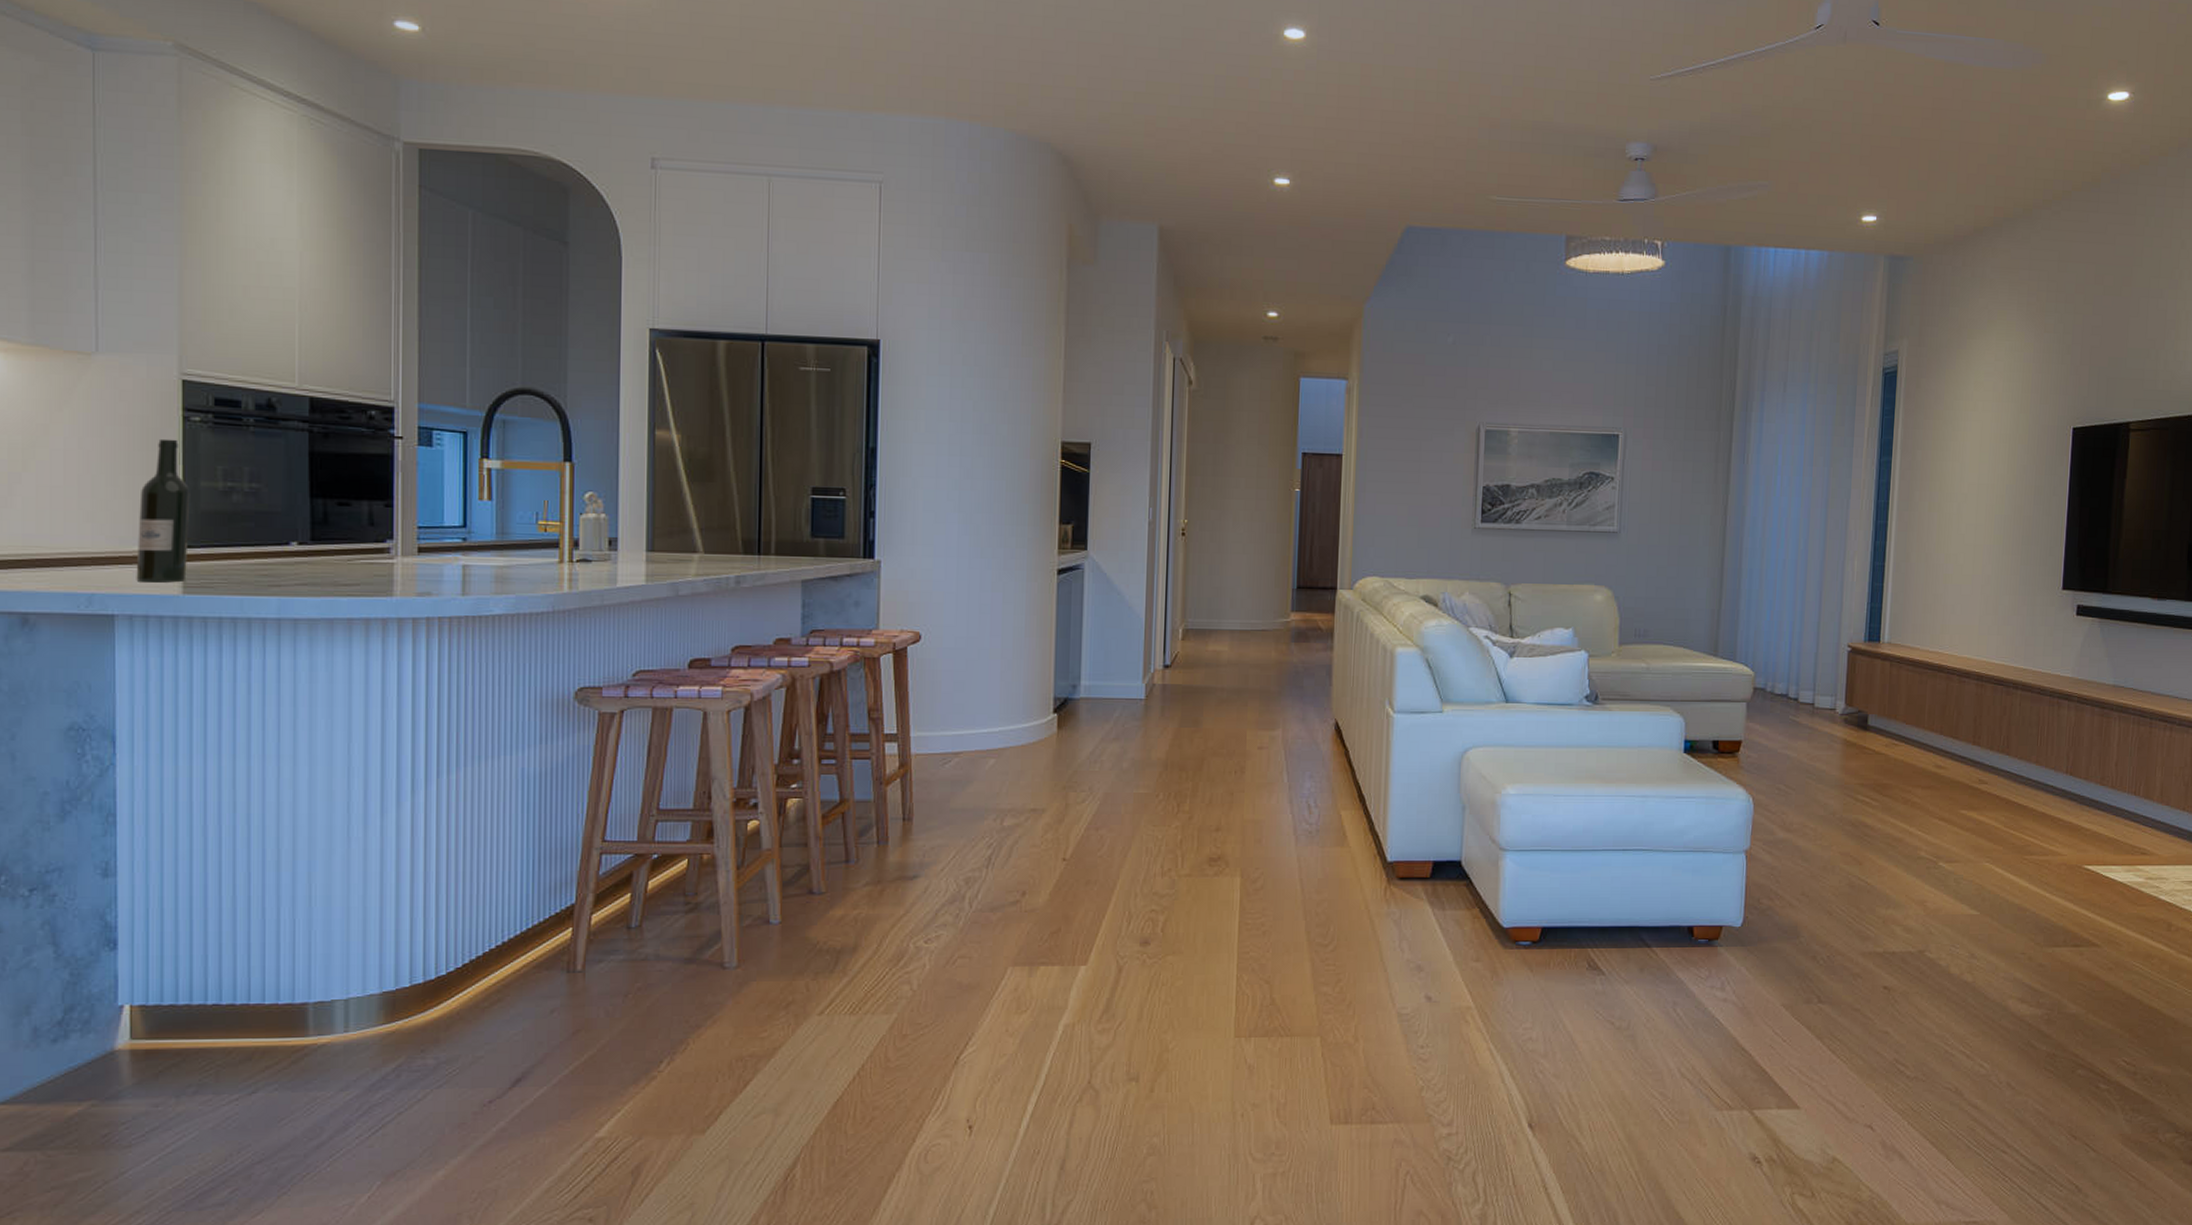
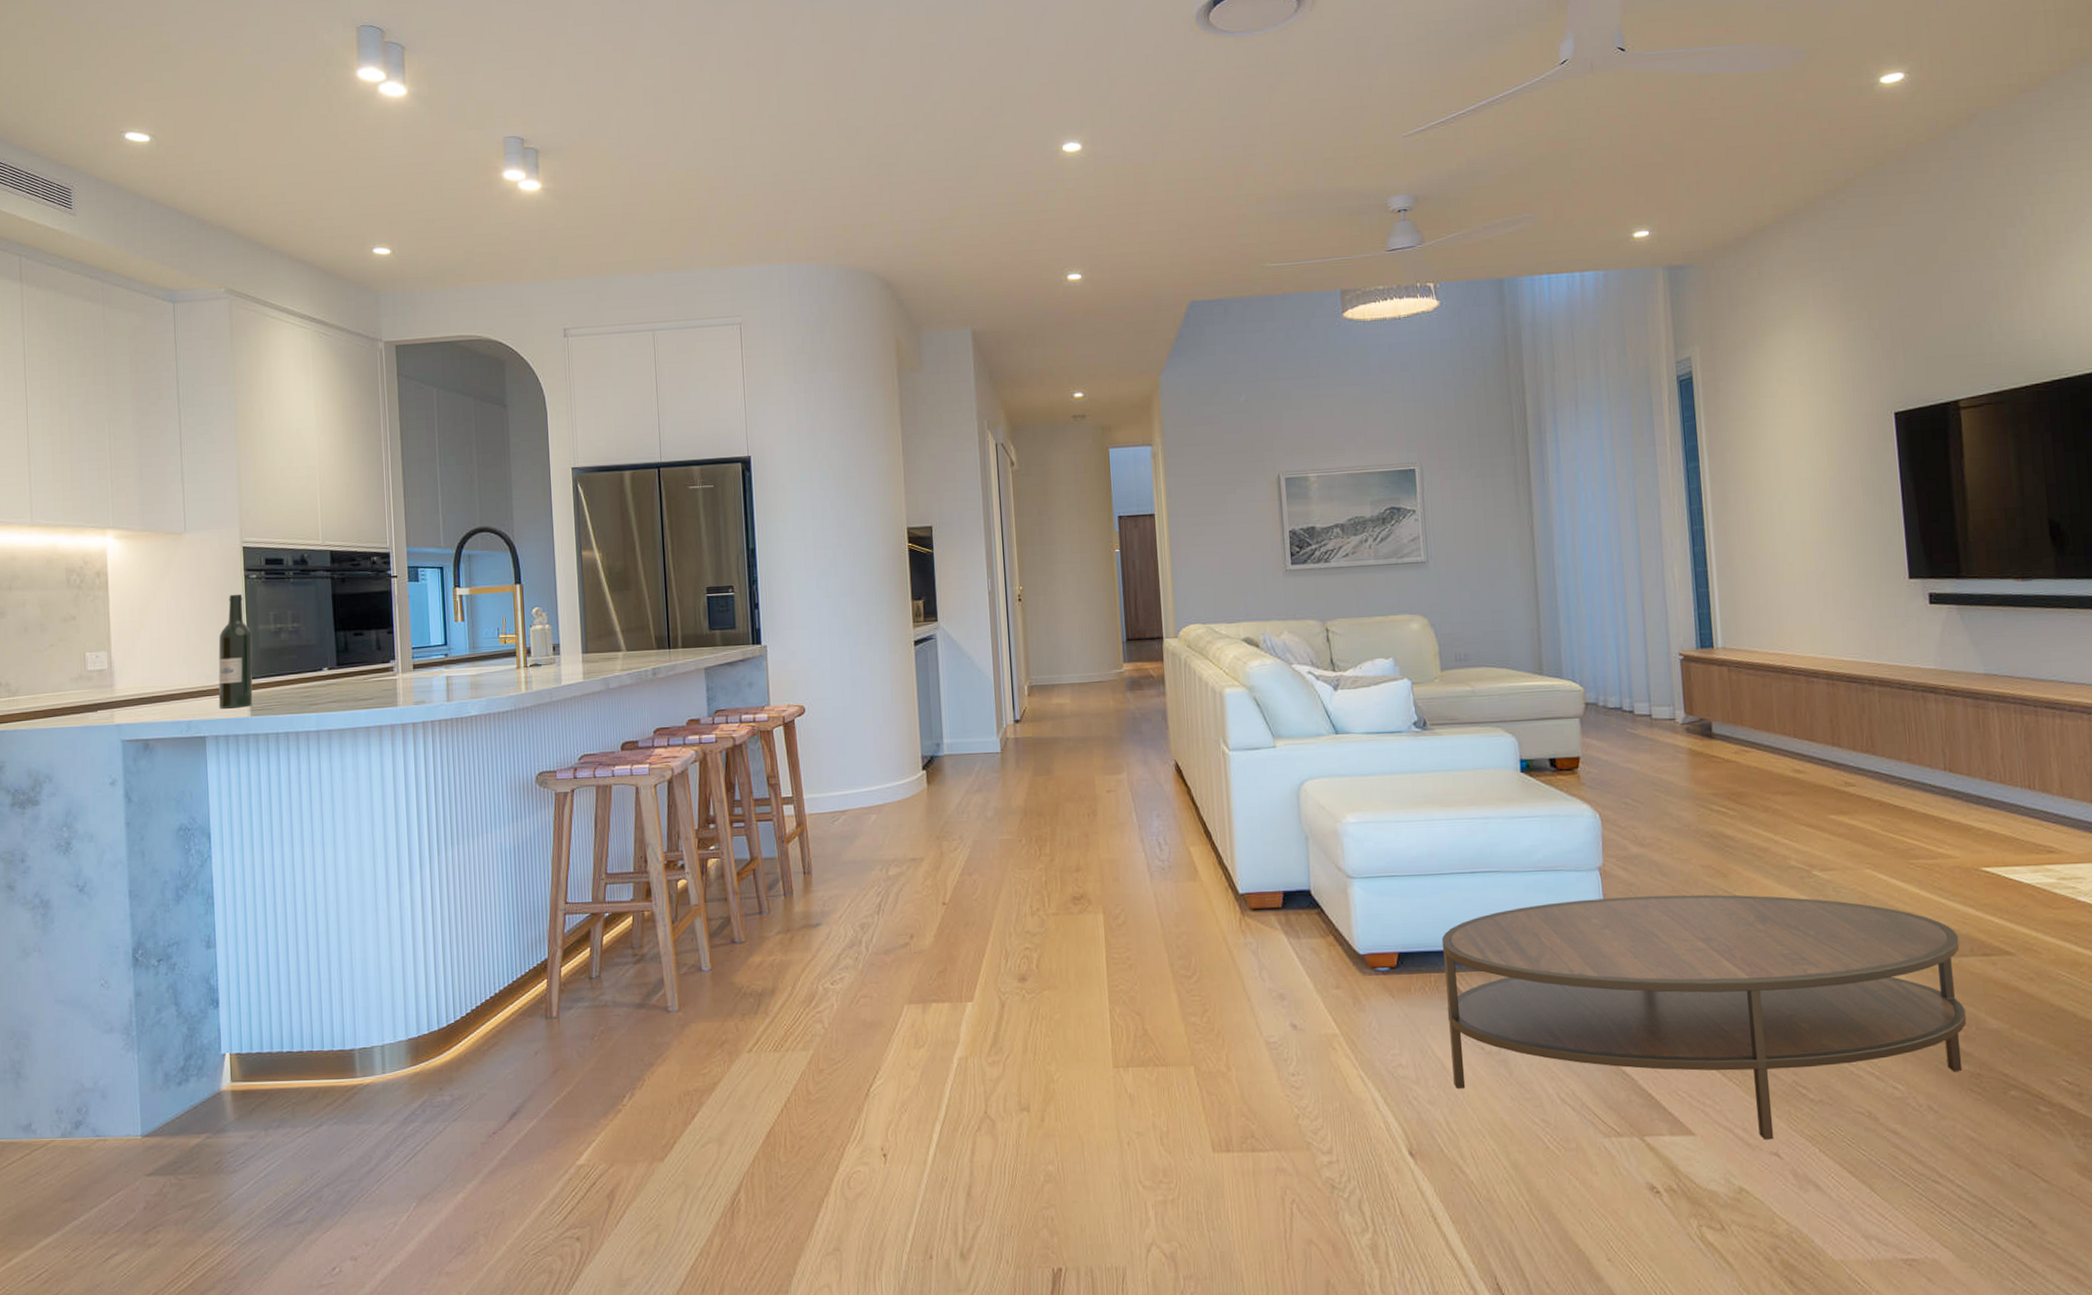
coffee table: none [1580,879,2056,1113] -> present [1441,894,1967,1140]

